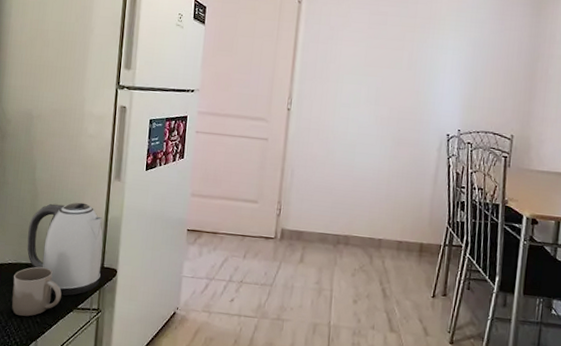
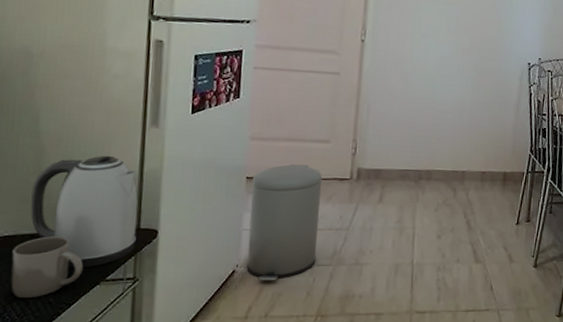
pedal bin: none [185,221,250,326] -> present [246,164,322,281]

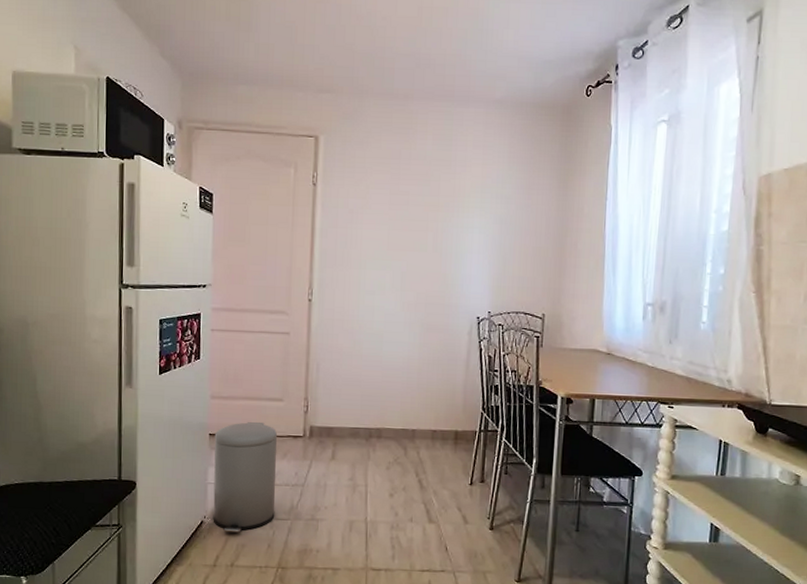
mug: present [10,236,83,299] -> none [21,485,77,539]
kettle: present [30,155,138,268] -> none [34,413,119,514]

